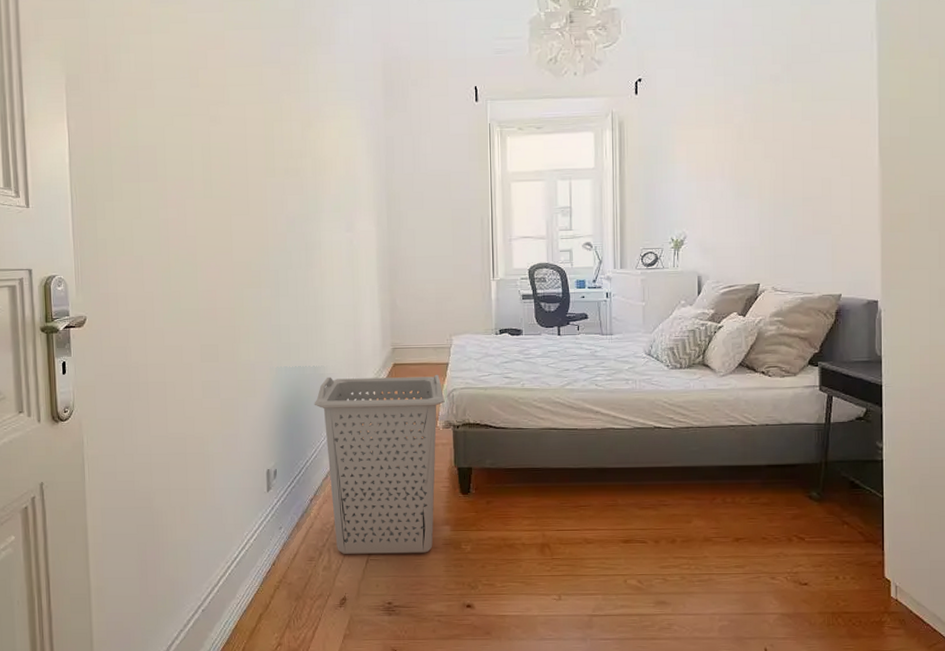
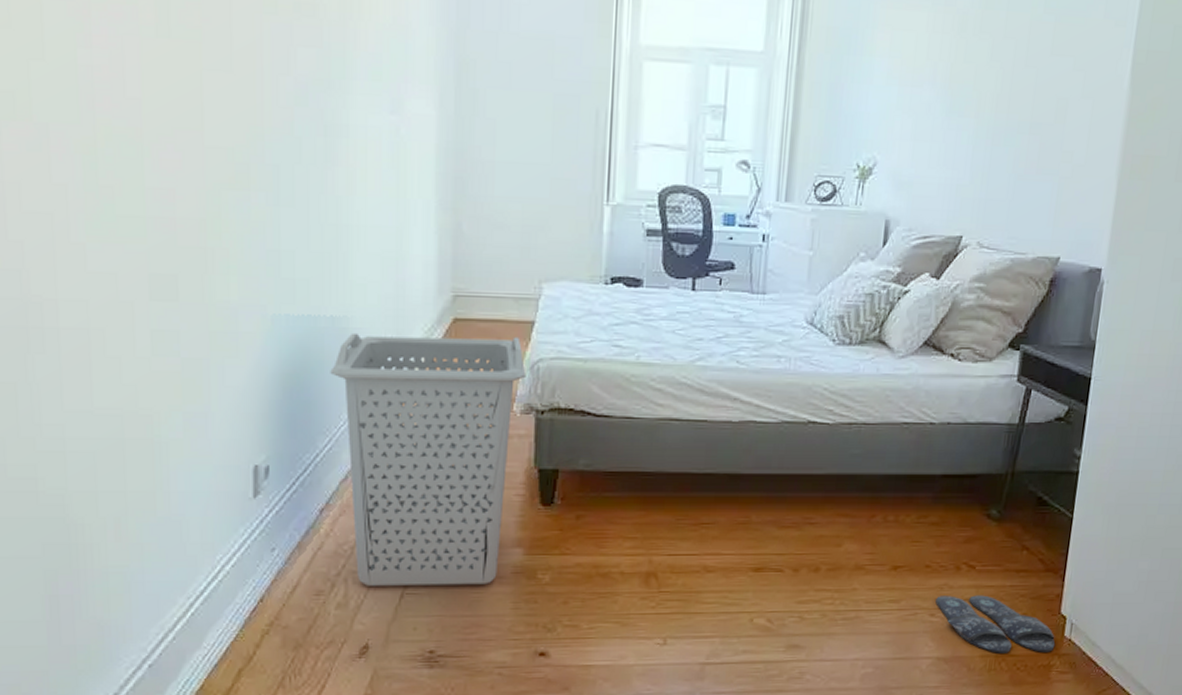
slippers: none [774,562,884,611] -> present [935,595,1056,653]

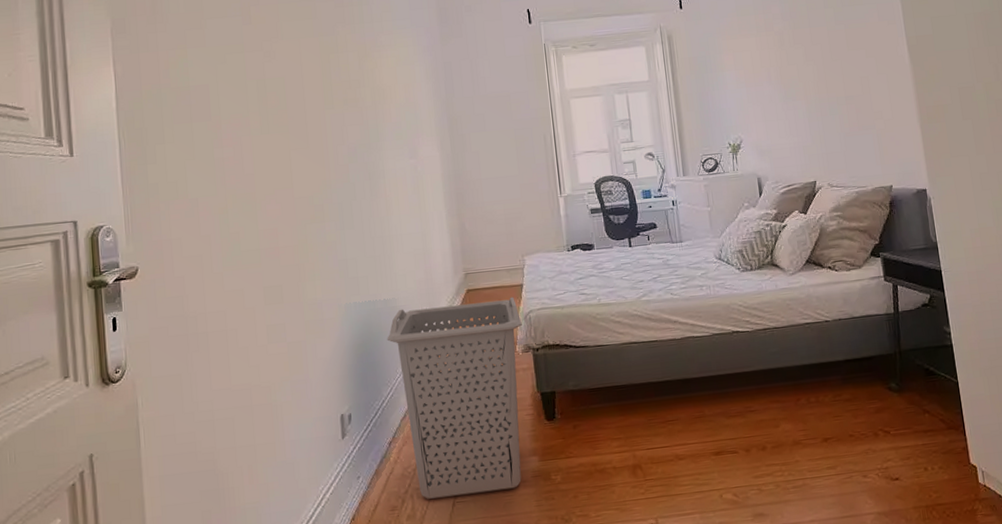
slippers: present [935,595,1056,653] -> none [864,455,974,504]

